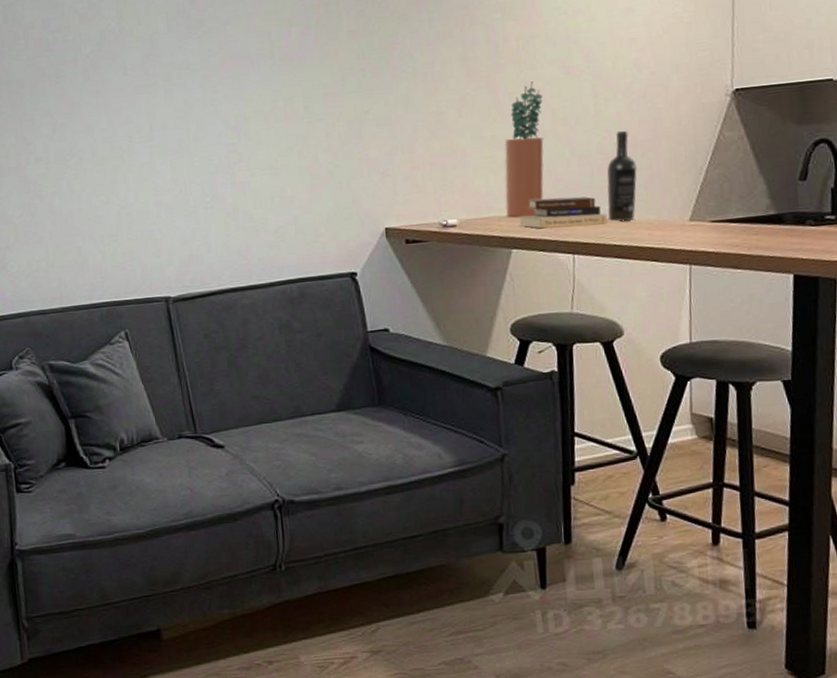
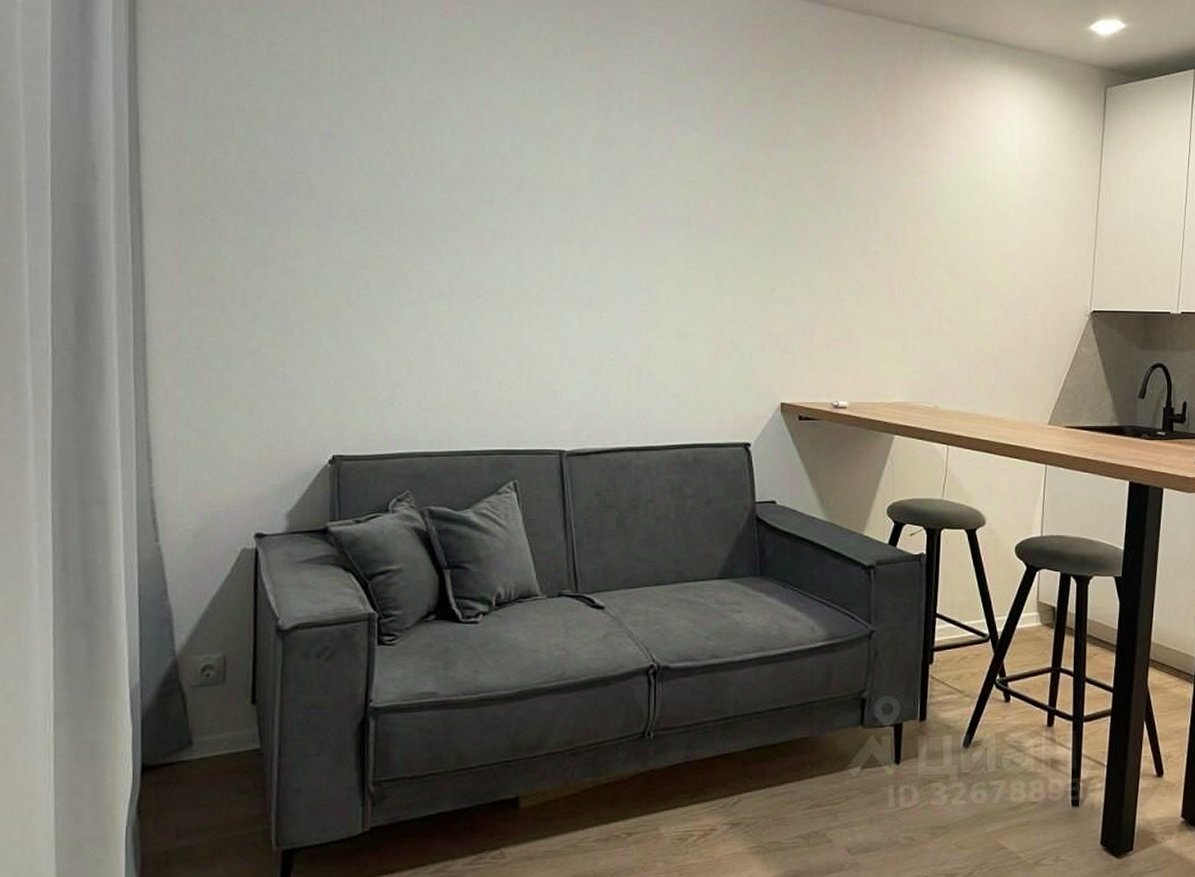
vase: present [505,81,544,219] -> none [892,281,932,407]
books: present [519,196,608,229] -> none [903,390,980,421]
wine bottle: present [606,130,637,222] -> none [980,336,1007,419]

